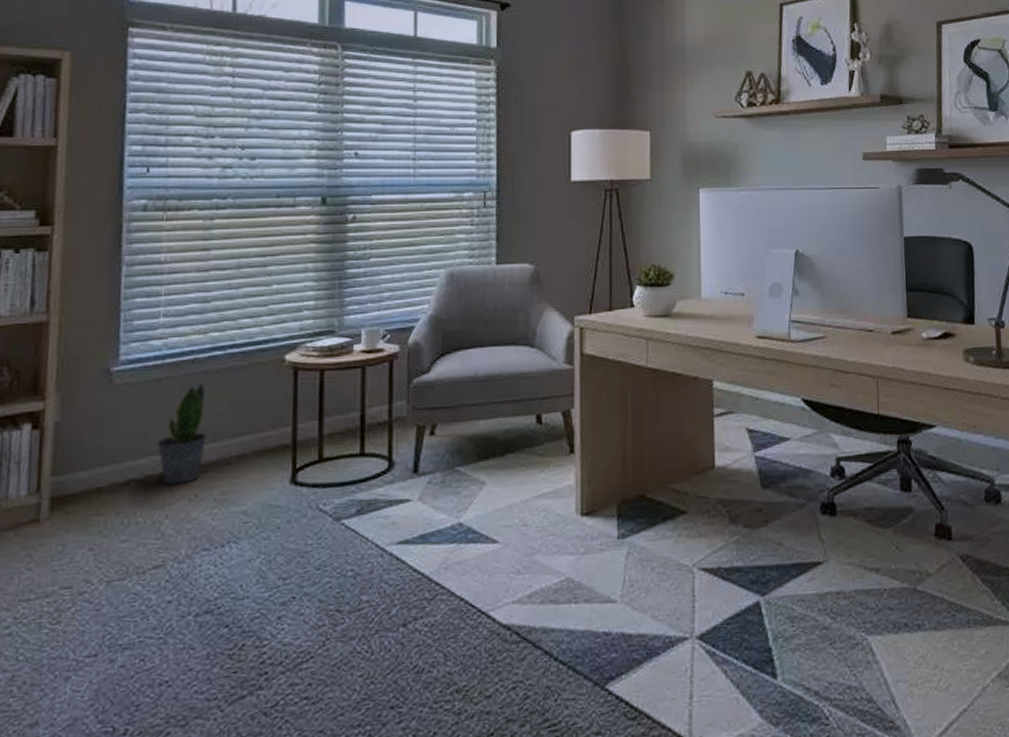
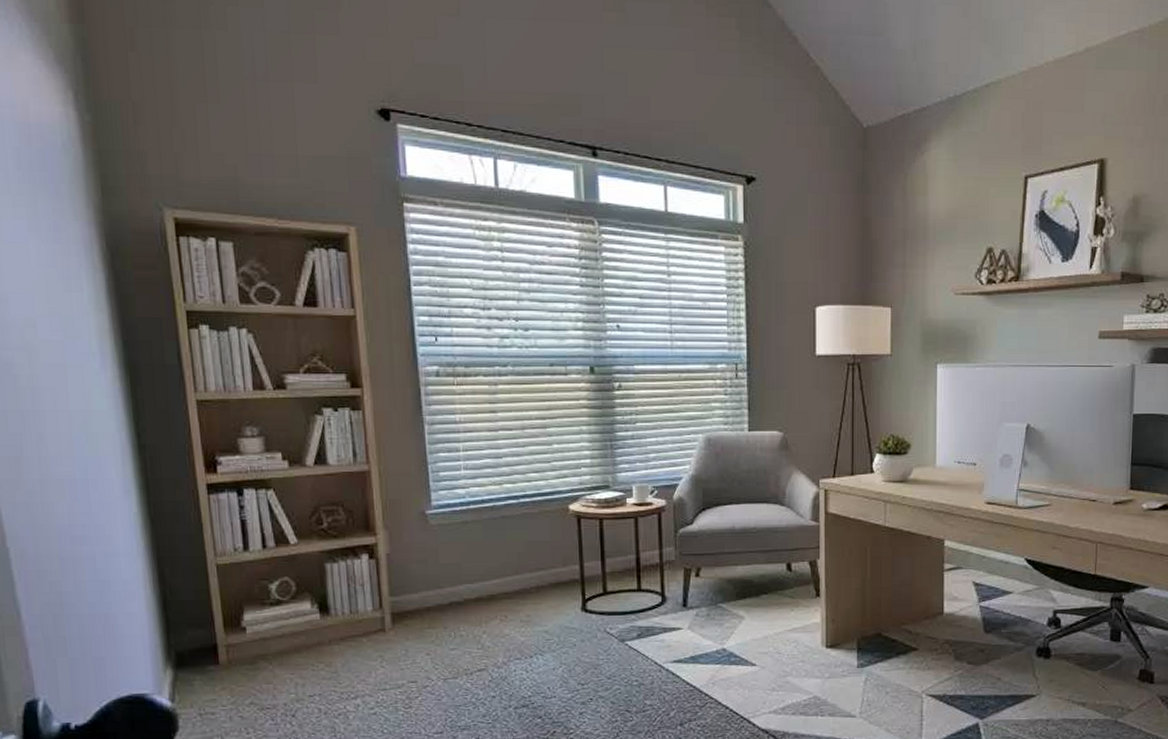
potted plant: present [157,381,208,485] -> none [471,525,511,608]

